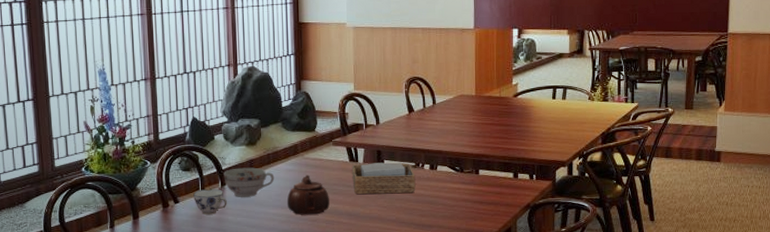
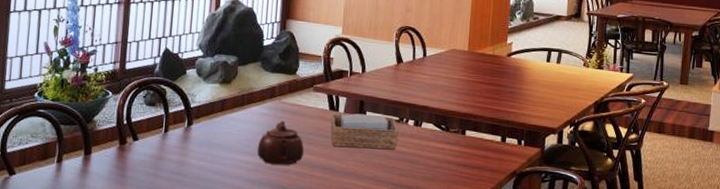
teacup: present [193,188,227,215] -> none [155,127,192,156]
teacup: present [224,167,275,197] -> none [191,107,247,140]

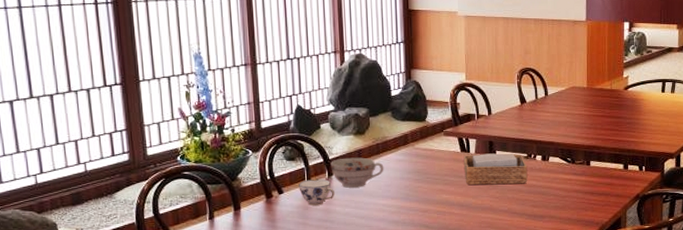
teacup: none [155,127,192,156] -> present [299,178,334,206]
teacup: none [191,107,247,140] -> present [331,157,384,188]
teapot: present [257,120,304,165] -> none [397,165,441,206]

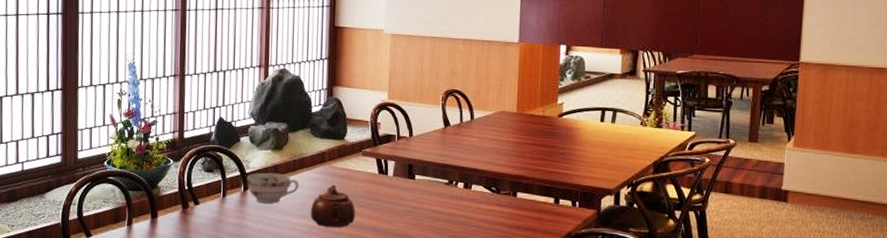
teacup: present [299,178,334,206] -> none [214,192,248,219]
teapot: none [397,165,441,206] -> present [310,184,355,228]
napkin holder: present [463,153,528,186] -> none [380,177,448,212]

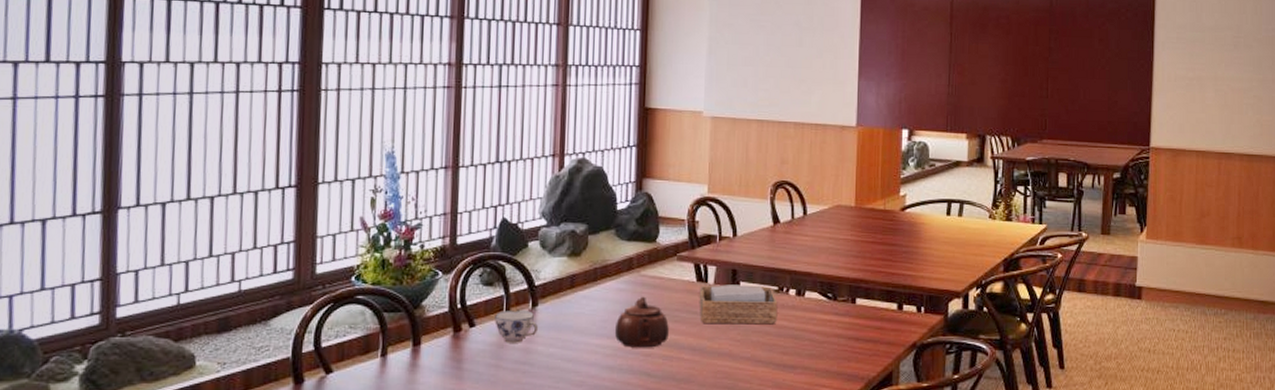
teacup: none [214,192,248,219] -> present [495,309,538,343]
teacup: present [247,172,299,204] -> none [536,284,601,322]
napkin holder: none [380,177,448,212] -> present [699,284,778,325]

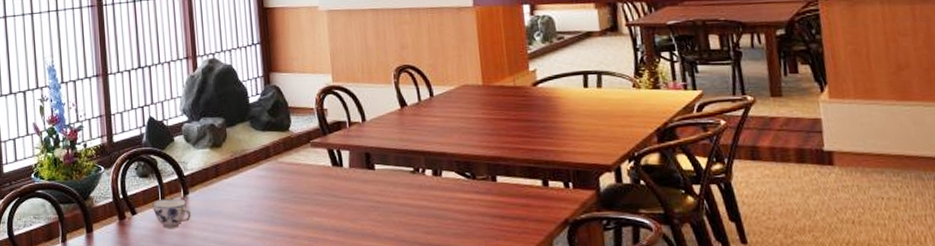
teapot: present [614,296,669,348] -> none [260,182,312,230]
napkin holder: present [699,284,778,325] -> none [335,167,417,206]

